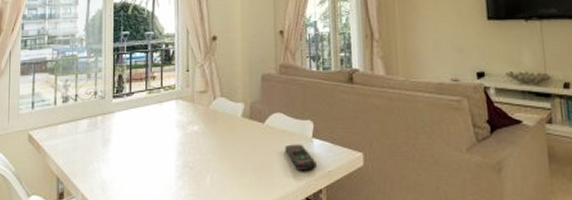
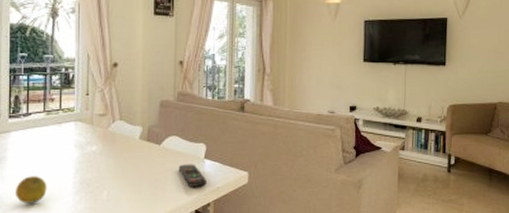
fruit: none [118,159,150,190] -> present [14,176,47,205]

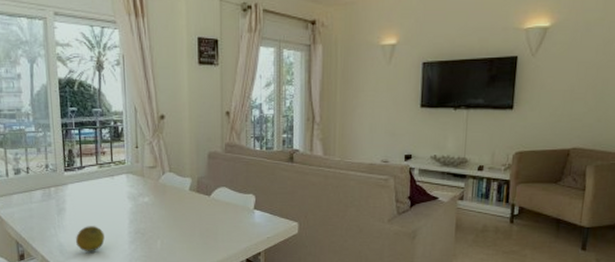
remote control: present [178,164,207,187] -> none [229,214,257,237]

